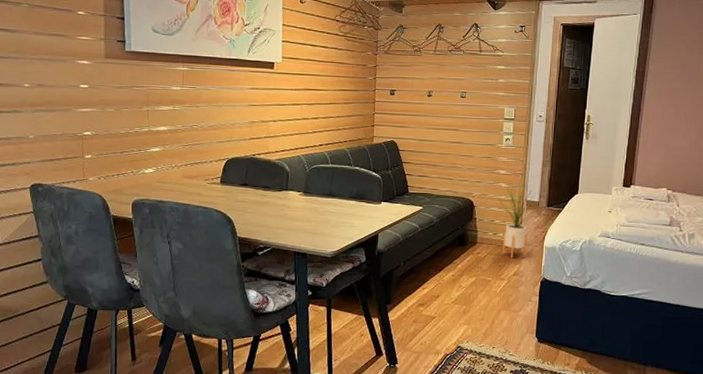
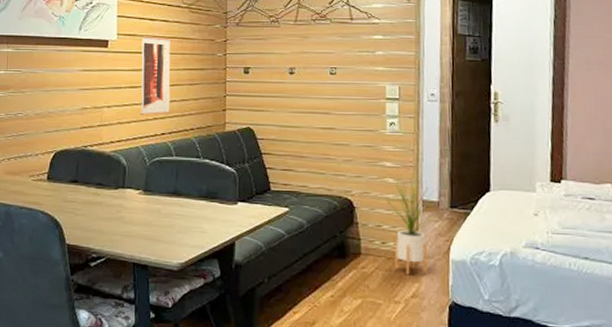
wall art: none [302,60,330,129] -> present [141,36,172,115]

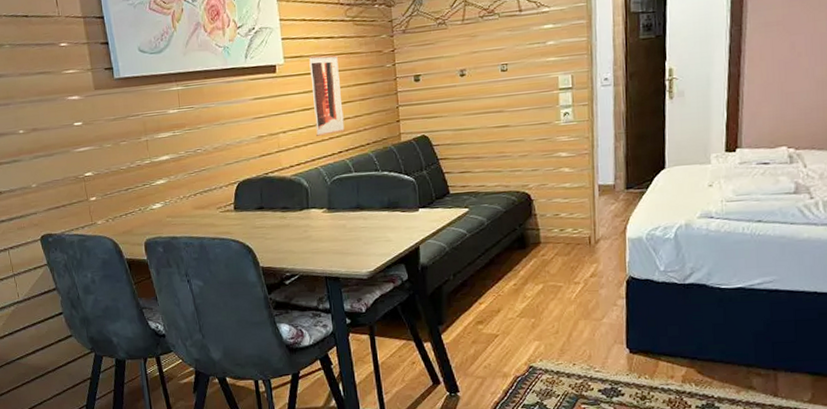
house plant: present [385,175,439,275] -> none [562,161,614,257]

